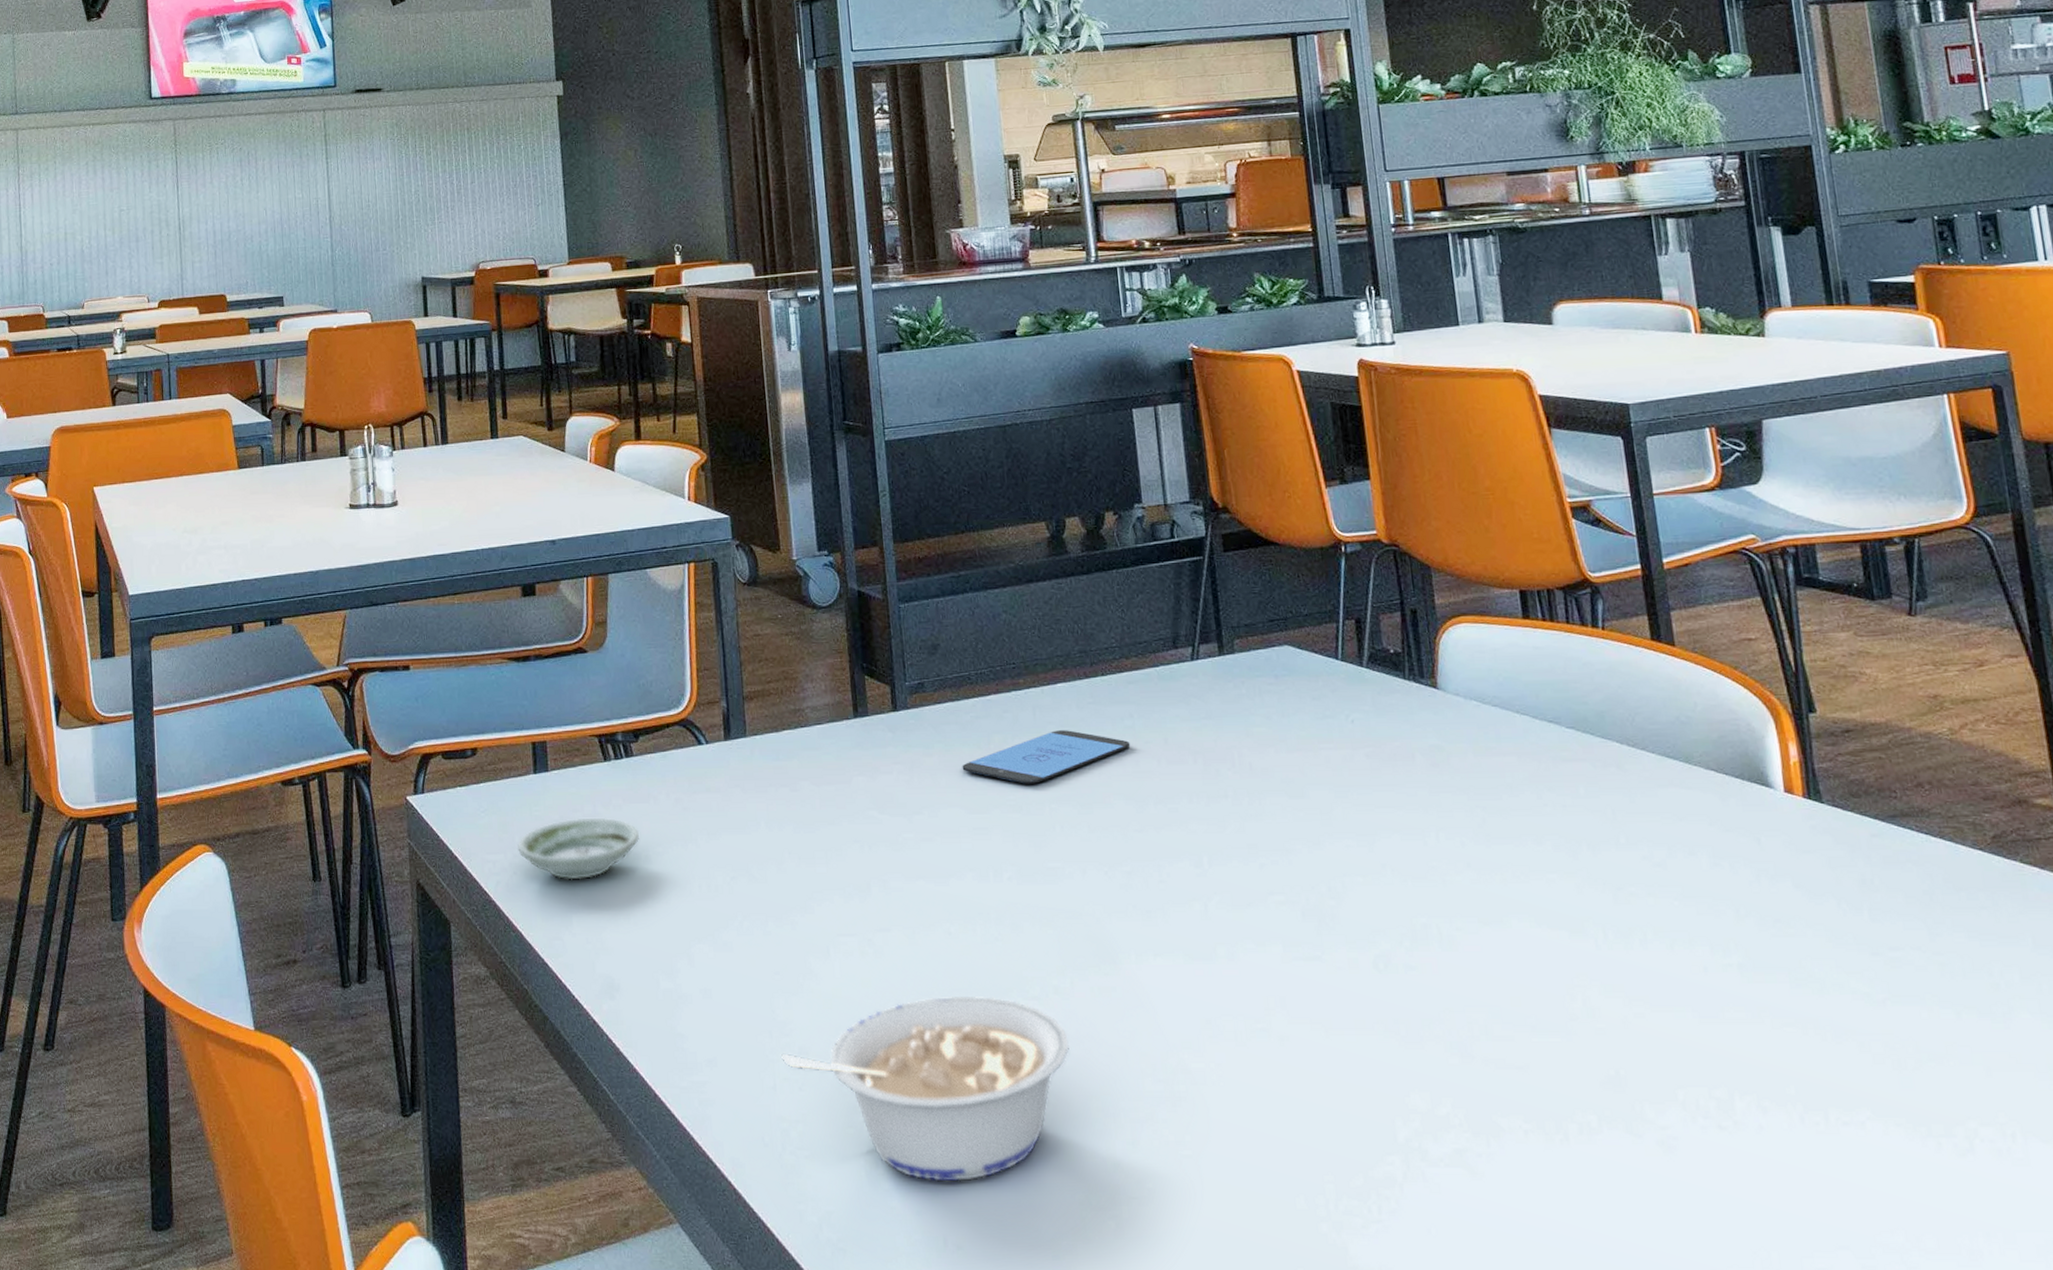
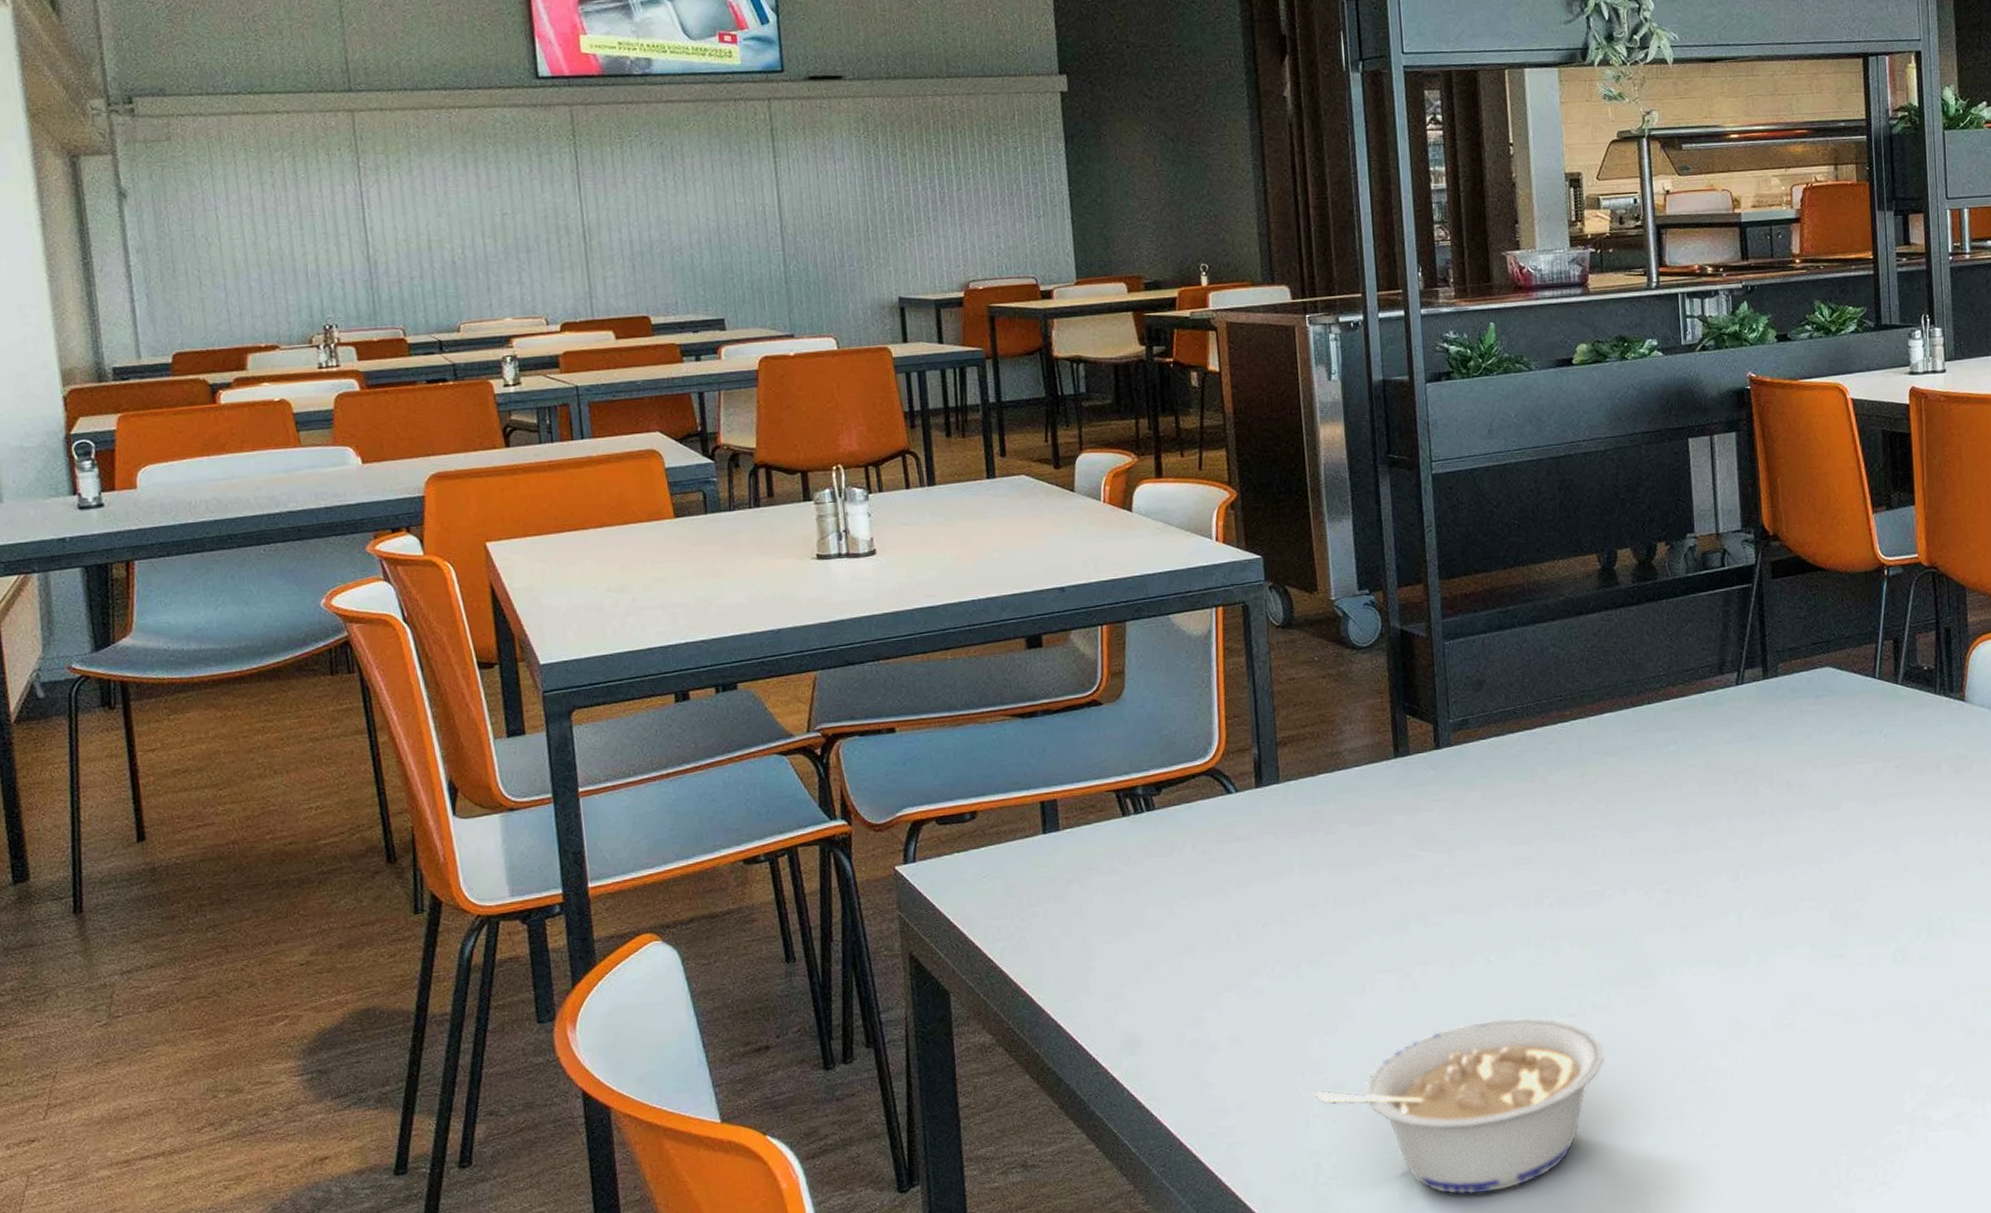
saucer: present [516,817,640,880] -> none [1024,873,1163,940]
smartphone: present [962,730,1131,784] -> none [1505,758,1674,813]

